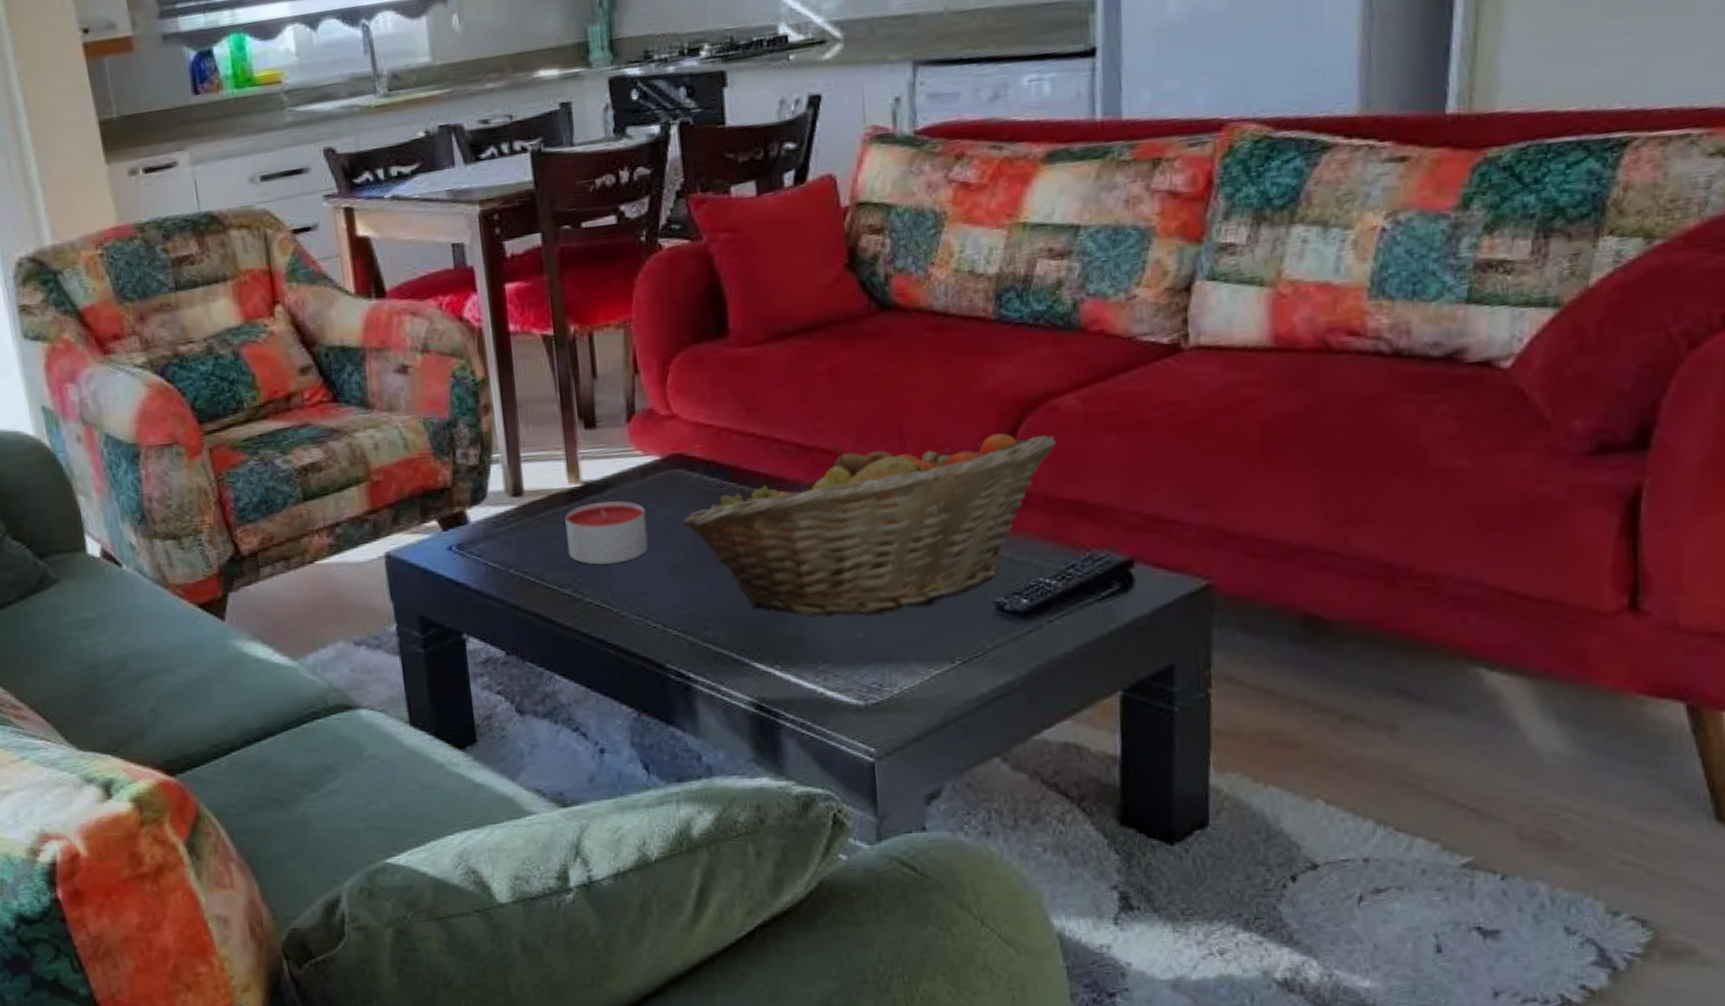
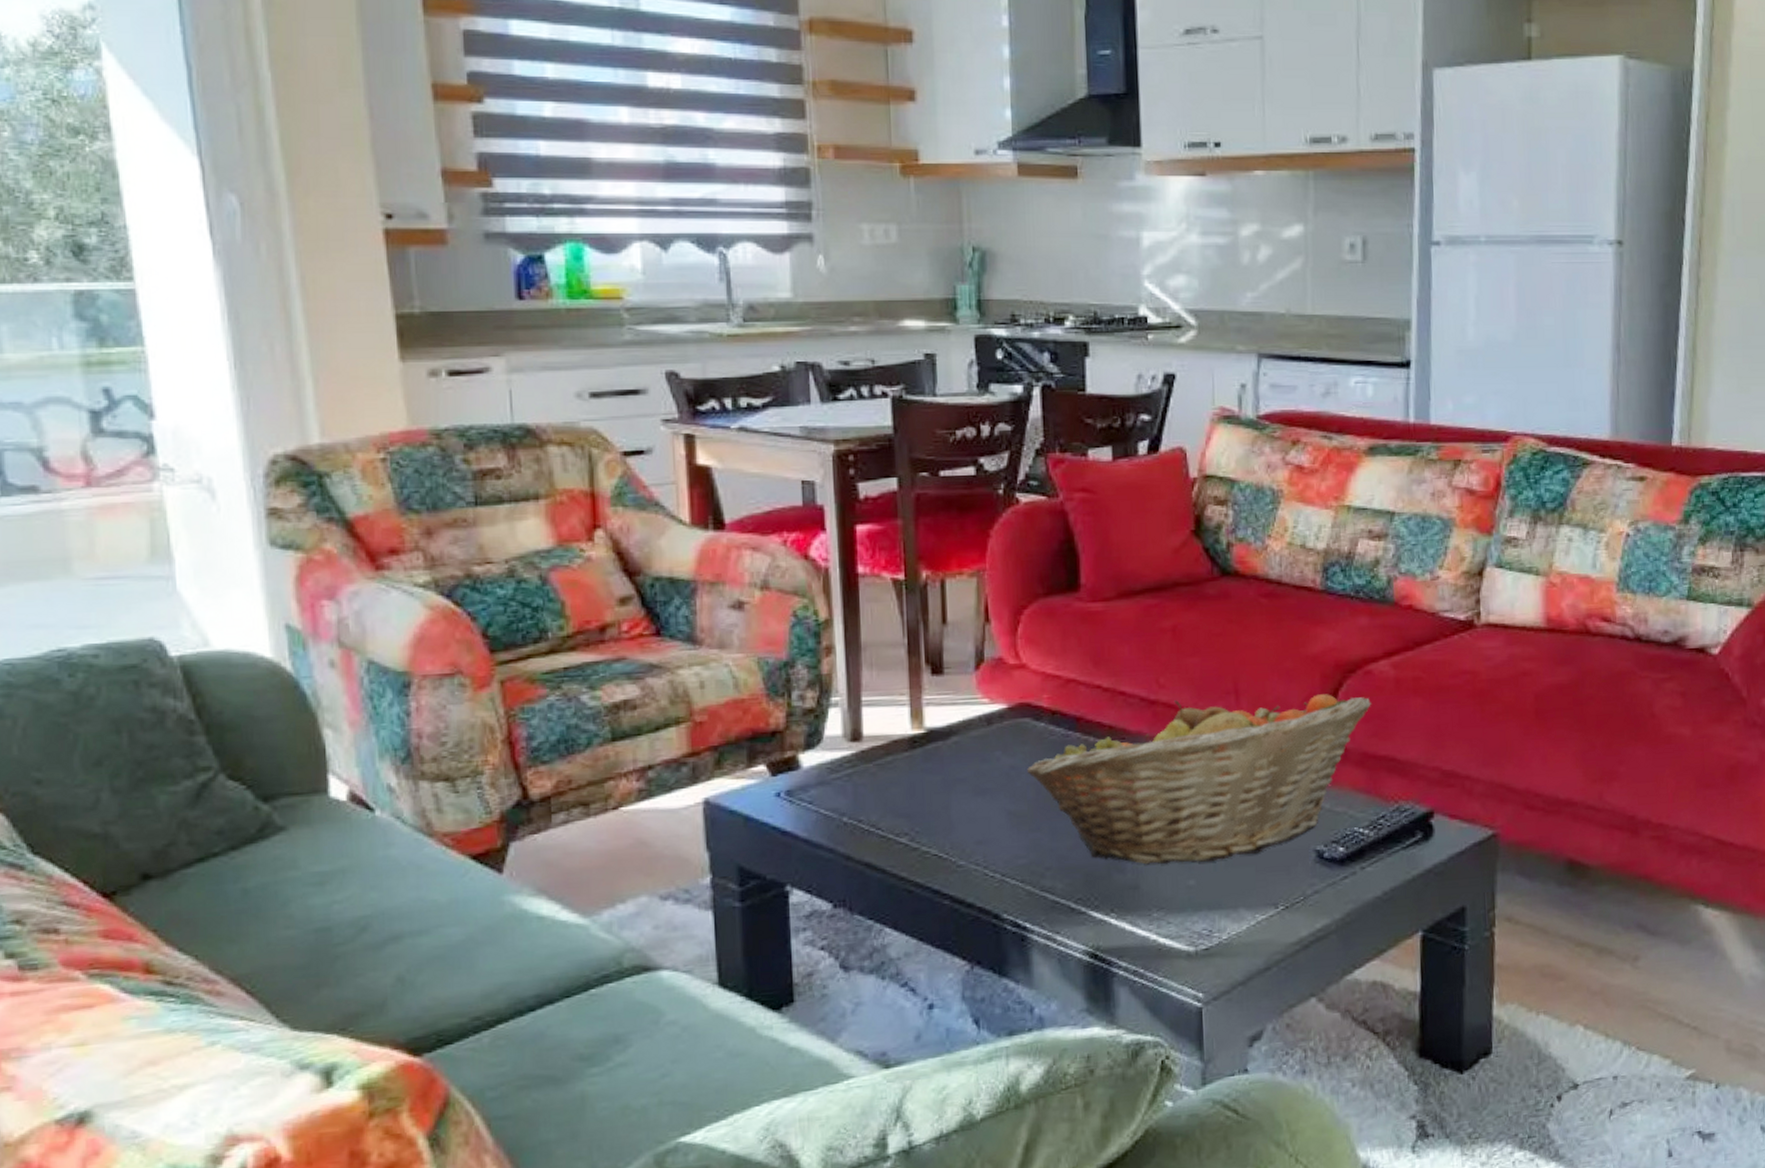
candle: present [565,500,649,565] -> none [905,748,991,814]

